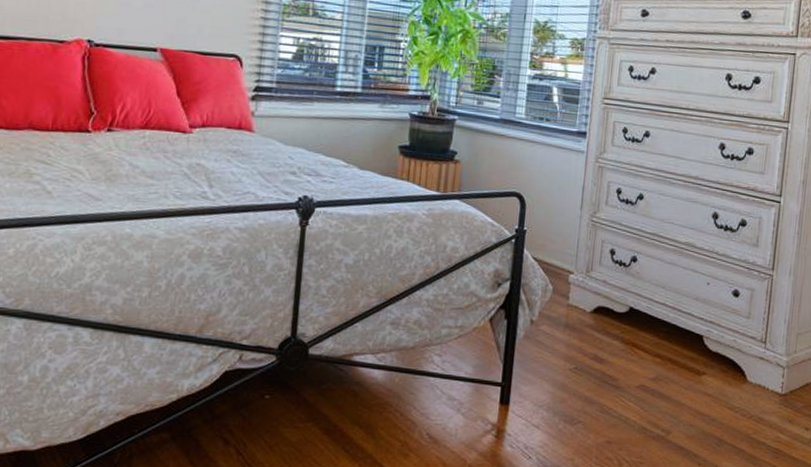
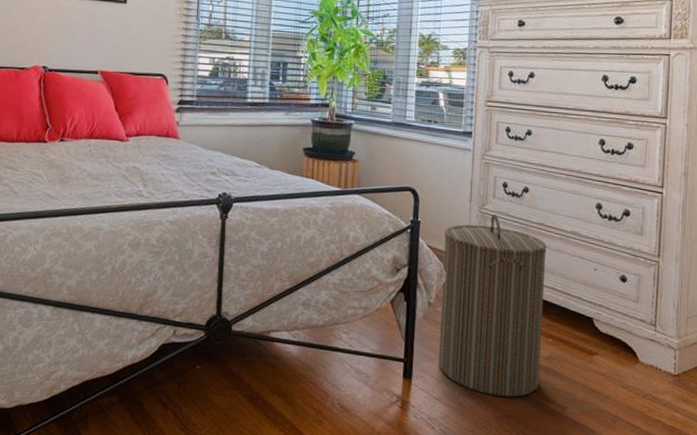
laundry hamper: none [539,222,660,422] -> present [438,213,547,397]

